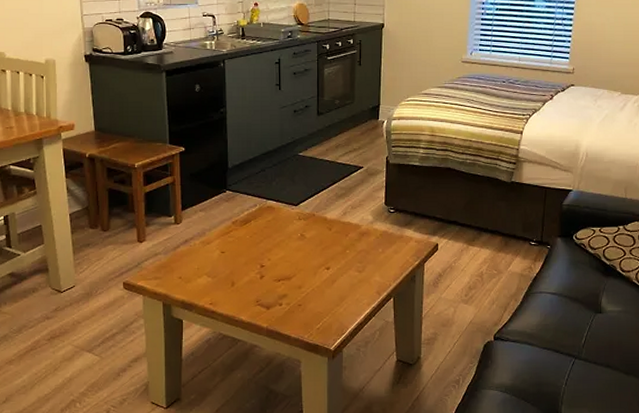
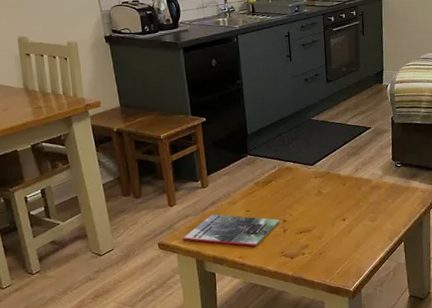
magazine: none [151,254,256,292] -> present [183,214,279,247]

